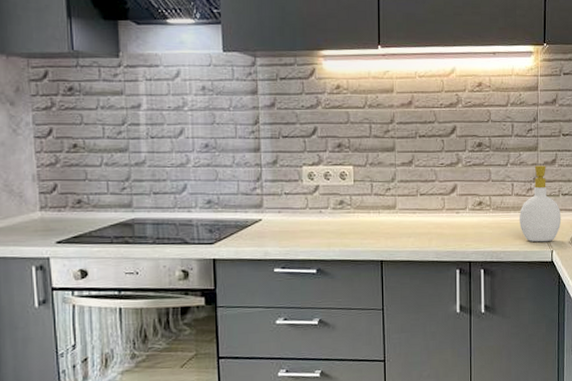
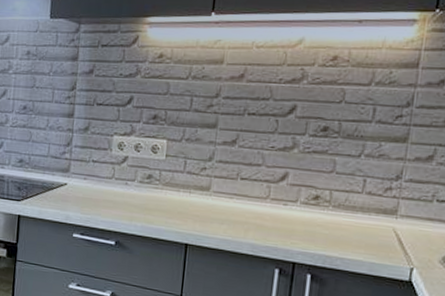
soap bottle: present [519,165,562,242] -> none [368,160,433,257]

